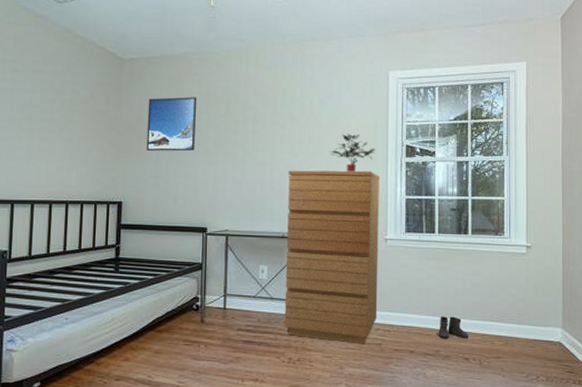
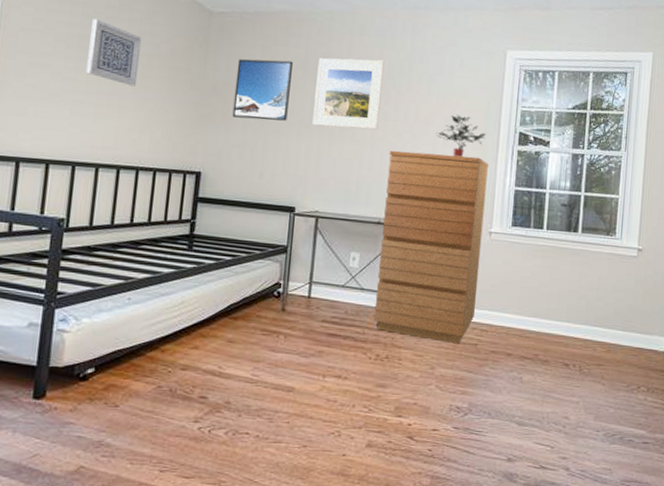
wall art: none [18,74,64,130] -> present [85,19,142,86]
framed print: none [217,89,278,153] -> present [312,58,385,130]
boots: present [438,316,468,339] -> none [538,318,570,344]

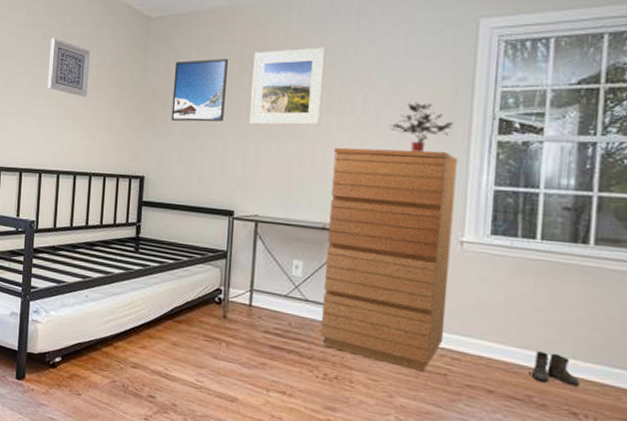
boots: none [538,318,570,344] -> present [531,351,580,387]

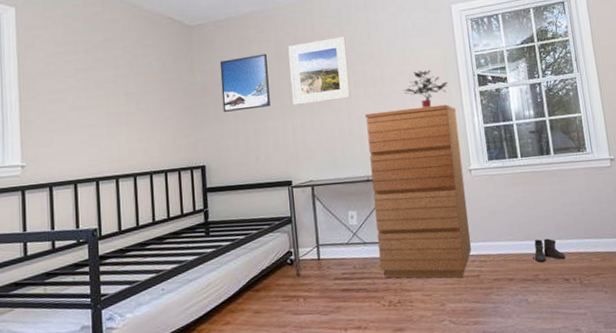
wall art: present [47,38,91,97] -> none [93,52,139,103]

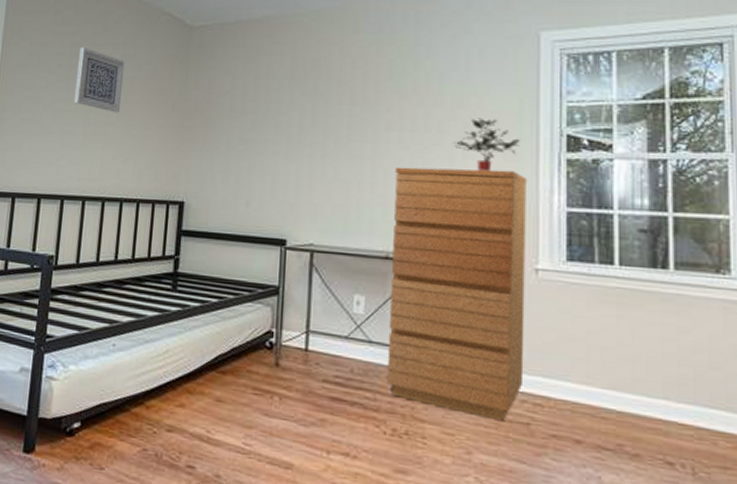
wall art: none [93,52,139,103] -> present [73,47,125,113]
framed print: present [219,53,271,112] -> none [215,71,278,140]
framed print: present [288,36,351,105] -> none [302,59,383,144]
boots: present [534,238,566,263] -> none [620,391,672,432]

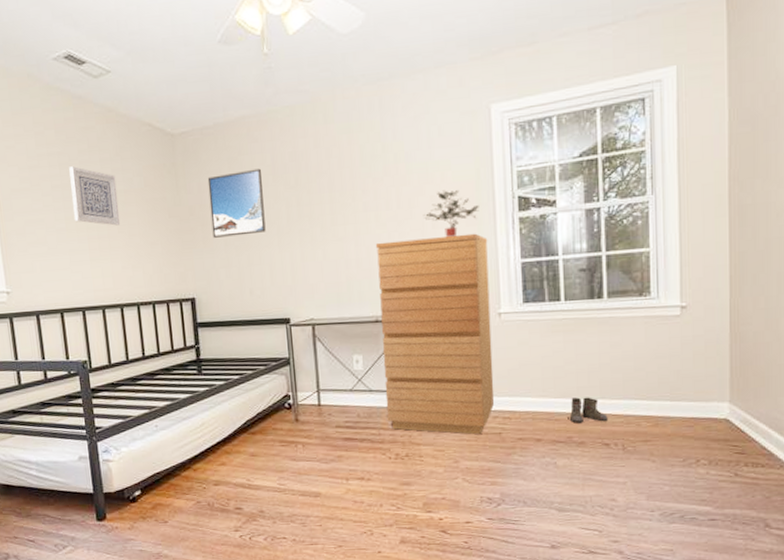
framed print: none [215,71,278,140] -> present [207,168,266,238]
boots: none [620,391,672,432] -> present [569,397,608,423]

